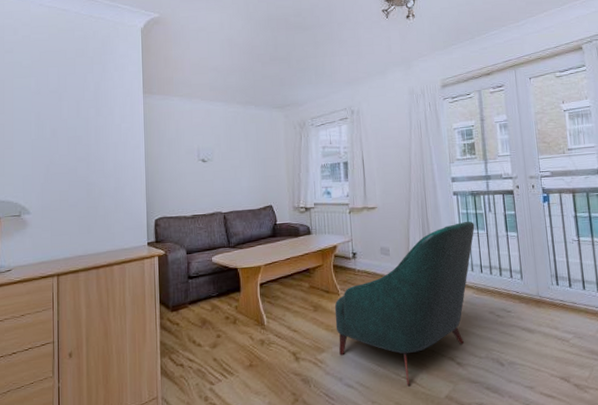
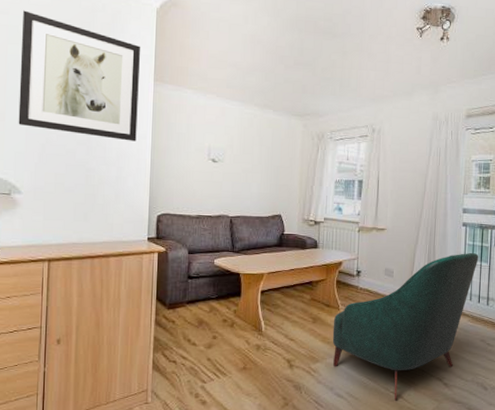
wall art: none [24,47,131,153] -> present [18,10,141,142]

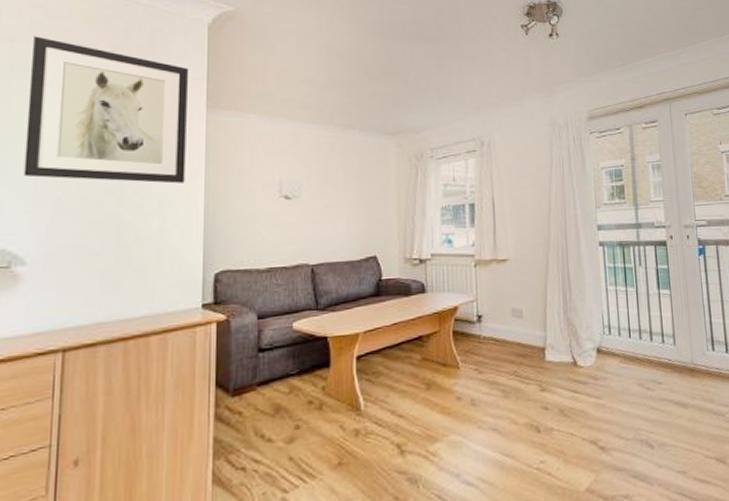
armchair: present [332,252,479,400] -> none [452,276,623,479]

